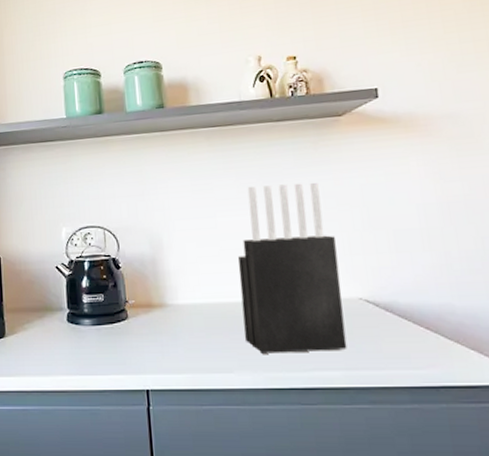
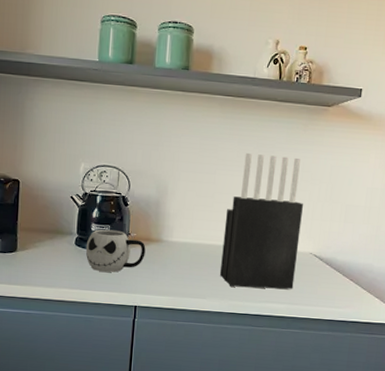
mug: none [79,299,149,350] -> present [85,229,146,272]

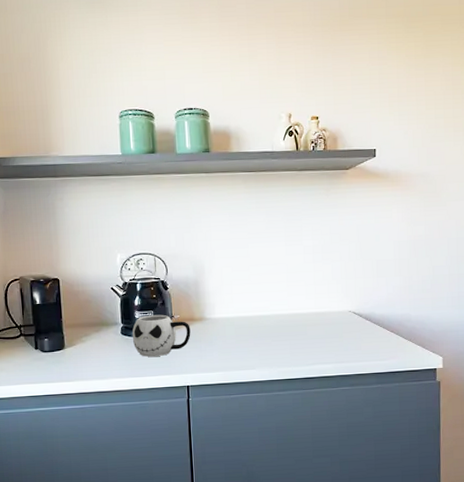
knife block: present [219,152,303,289] -> none [263,221,338,354]

